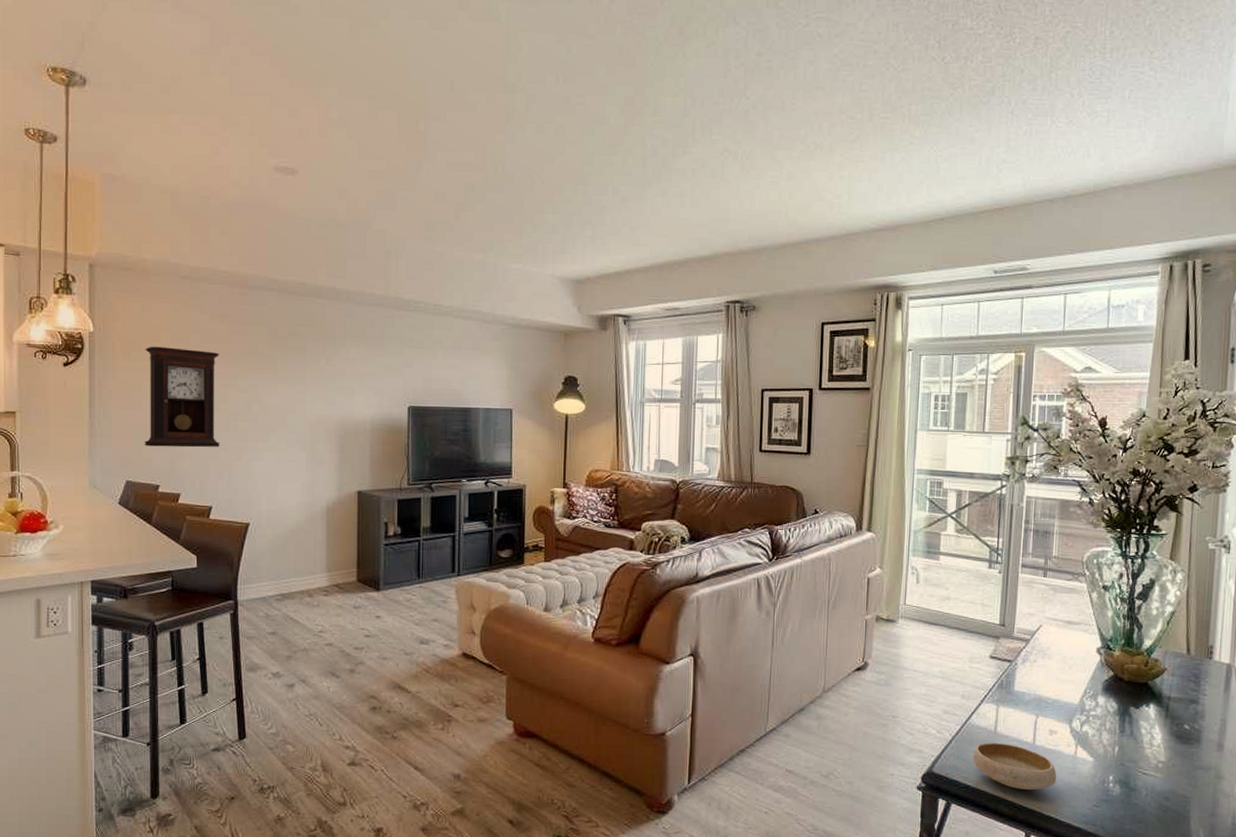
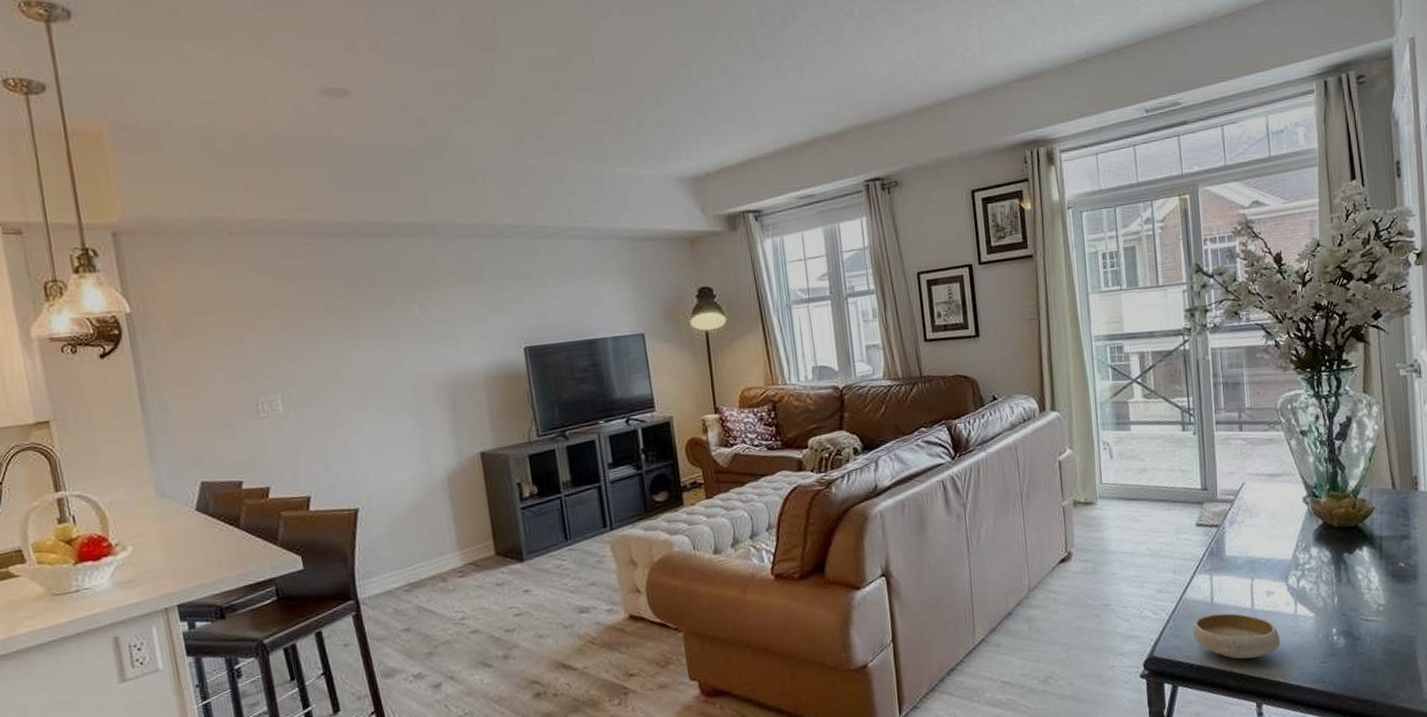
pendulum clock: present [144,346,220,448] -> none [198,316,308,439]

